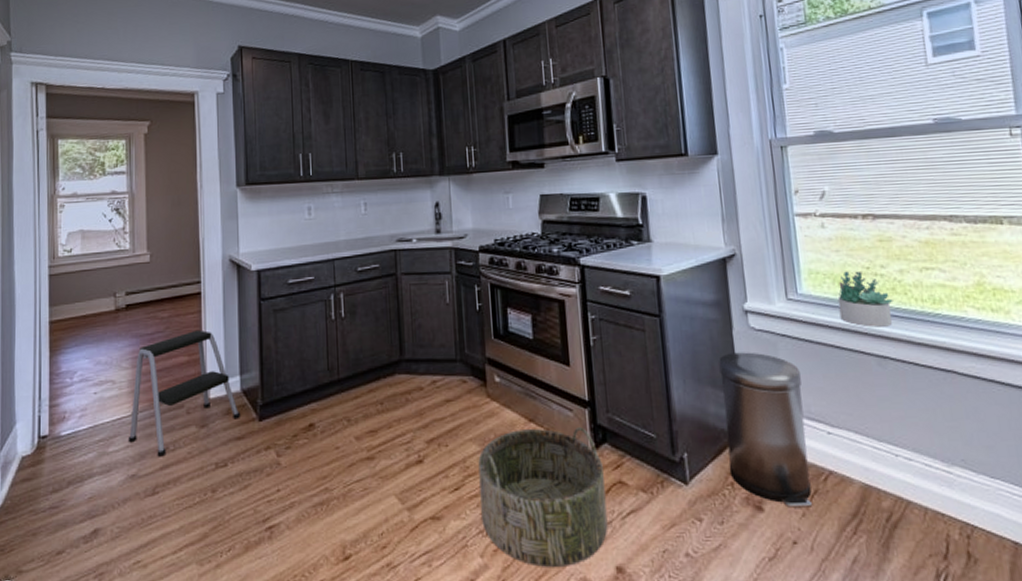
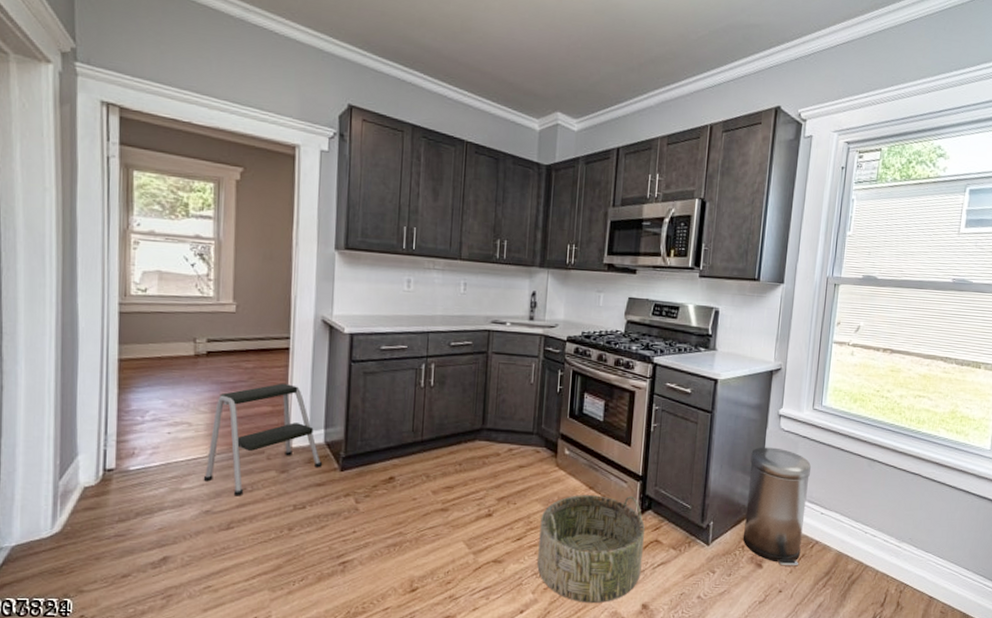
succulent plant: present [837,271,893,328] -> none [849,392,890,438]

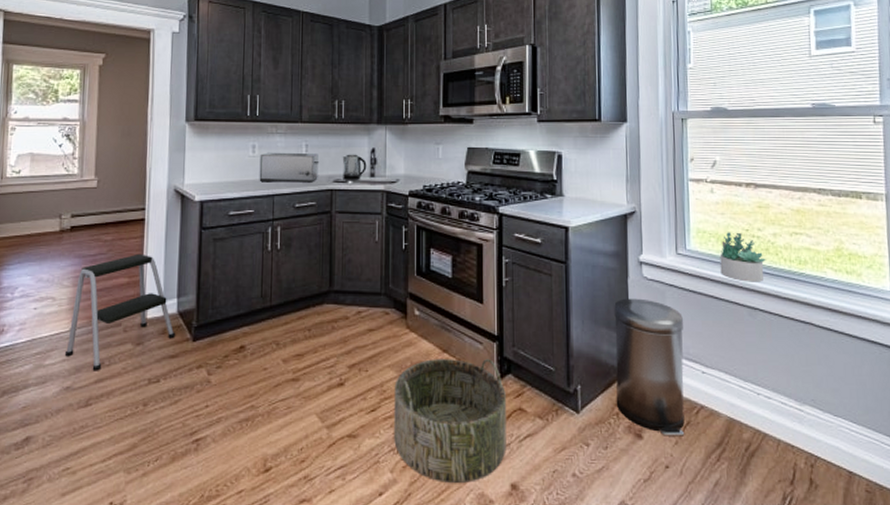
toaster: none [413,288,478,322] -> present [259,152,320,183]
kettle: none [501,295,527,324] -> present [342,154,367,181]
succulent plant: none [849,392,890,438] -> present [720,232,766,282]

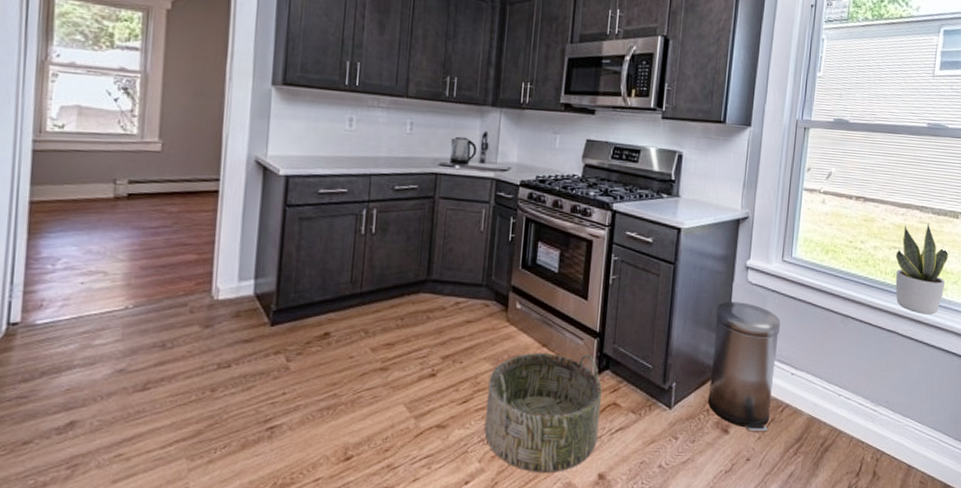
step stool: present [66,253,175,371] -> none [119,228,251,354]
toaster: present [259,152,320,183] -> none [355,127,425,164]
succulent plant: present [720,232,766,282] -> none [821,242,864,292]
potted plant: none [798,204,859,303] -> present [895,222,948,315]

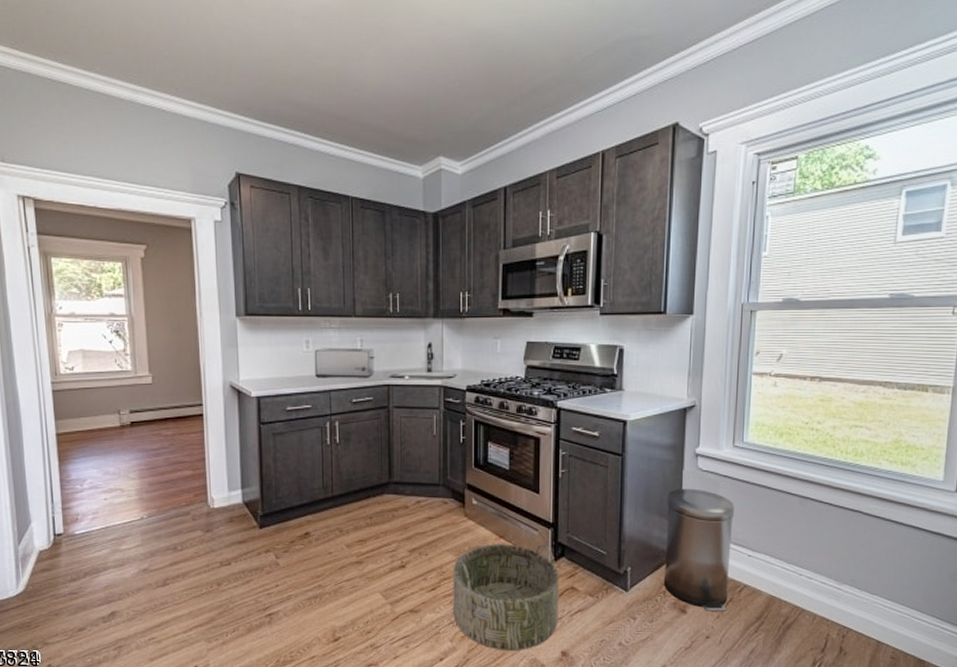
toaster: none [355,127,425,164] -> present [314,347,375,378]
kettle: present [450,136,477,166] -> none [398,349,423,377]
potted plant: present [895,222,948,315] -> none [857,397,917,492]

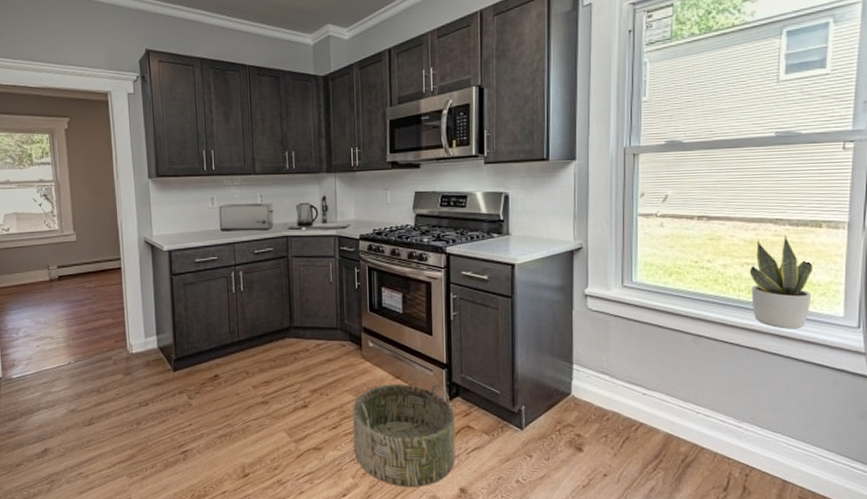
kettle: none [398,349,423,377] -> present [295,202,319,228]
pedal bin: present [663,488,735,611] -> none [558,328,627,450]
potted plant: none [857,397,917,492] -> present [749,234,812,329]

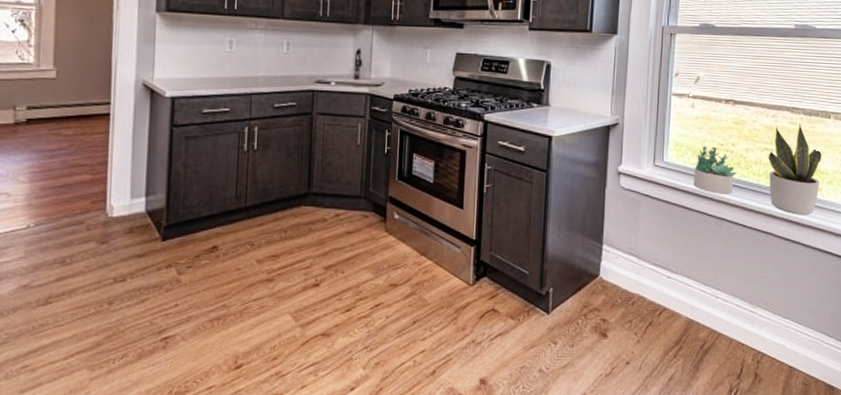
toaster: present [218,202,274,232] -> none [236,48,301,82]
kettle: present [295,202,319,228] -> none [325,54,351,83]
basket: present [353,384,456,487] -> none [368,262,480,378]
succulent plant: none [666,264,714,312] -> present [693,146,737,194]

